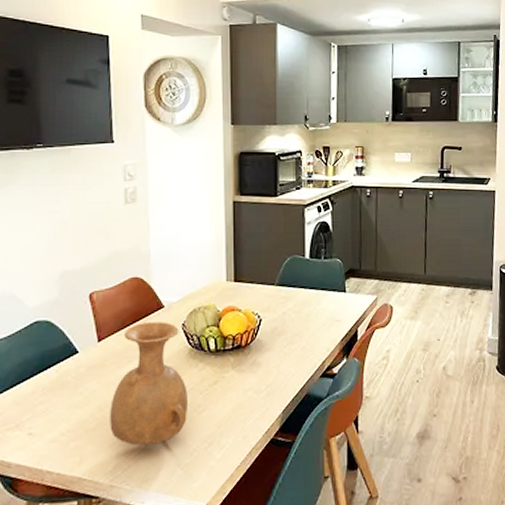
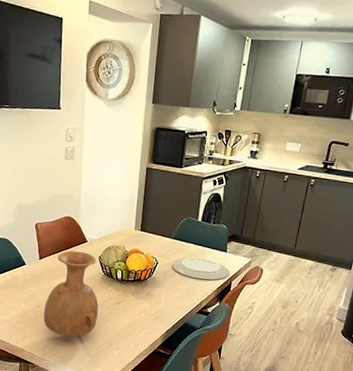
plate: none [280,304,354,333] -> present [172,257,231,280]

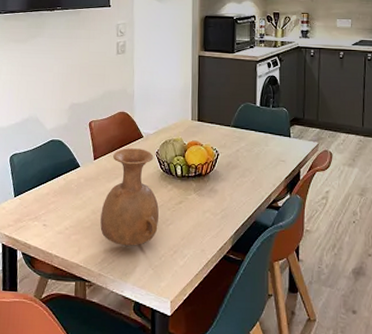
plate: present [172,257,231,280] -> none [234,145,297,170]

